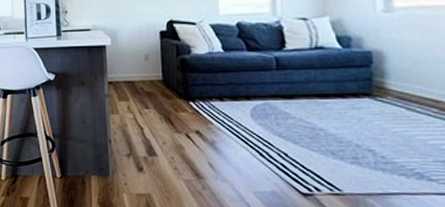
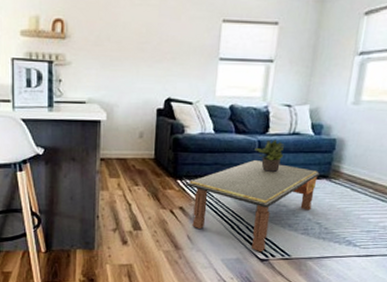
coffee table: none [198,79,361,185] -> present [185,160,321,253]
potted plant: none [272,55,309,90] -> present [254,139,285,172]

